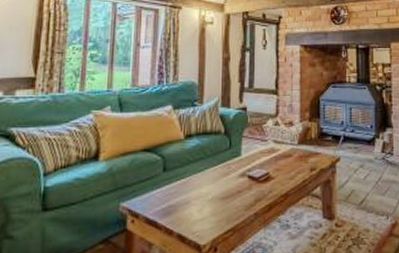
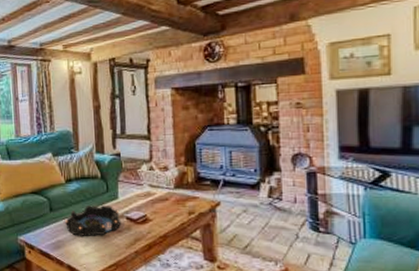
decorative bowl: none [179,163,243,199] -> present [64,205,122,236]

